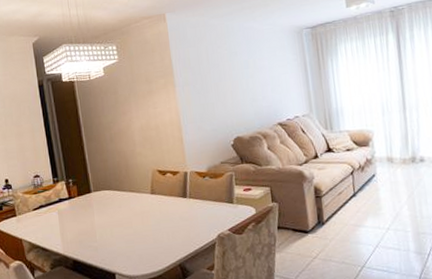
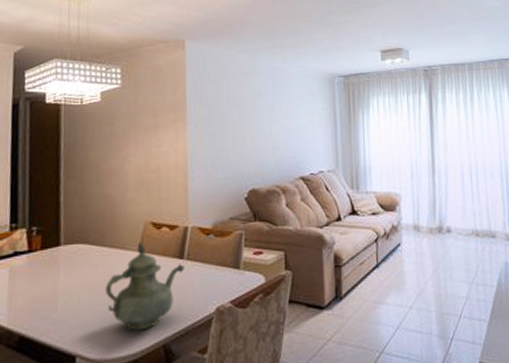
teapot: none [129,186,188,254] -> present [105,242,184,331]

